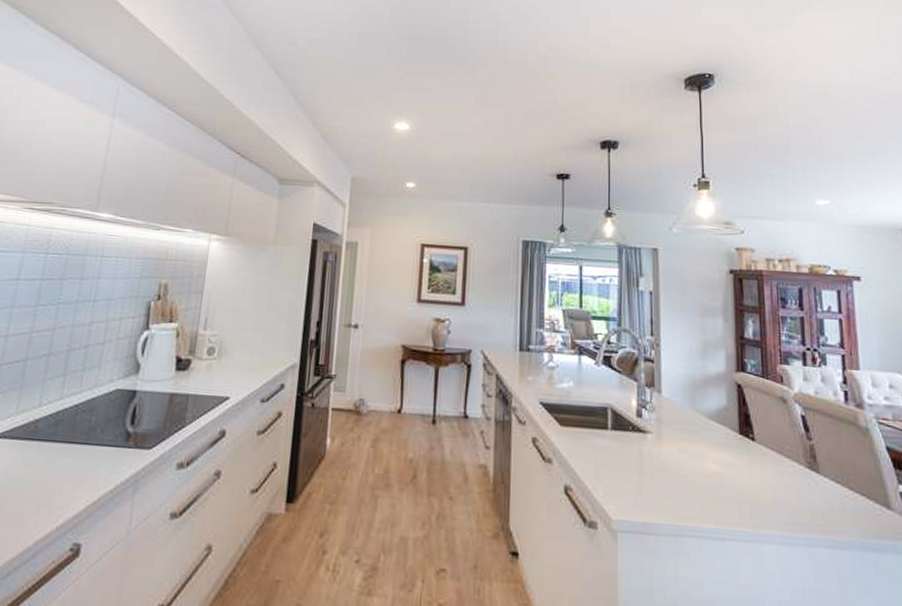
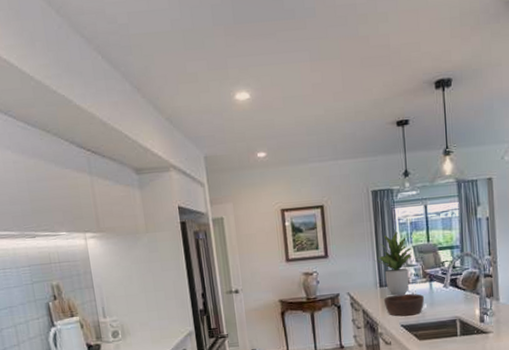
potted plant: none [517,290,561,365] -> present [374,232,412,296]
wooden bowl: none [522,363,571,393] -> present [383,293,425,317]

